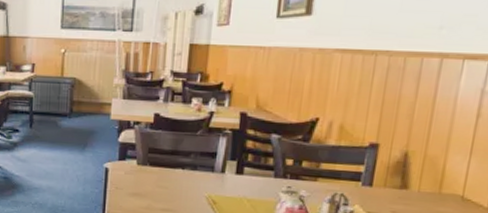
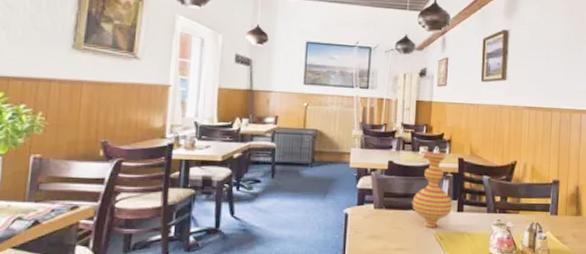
vase: none [180,104,231,190] -> present [412,151,453,227]

